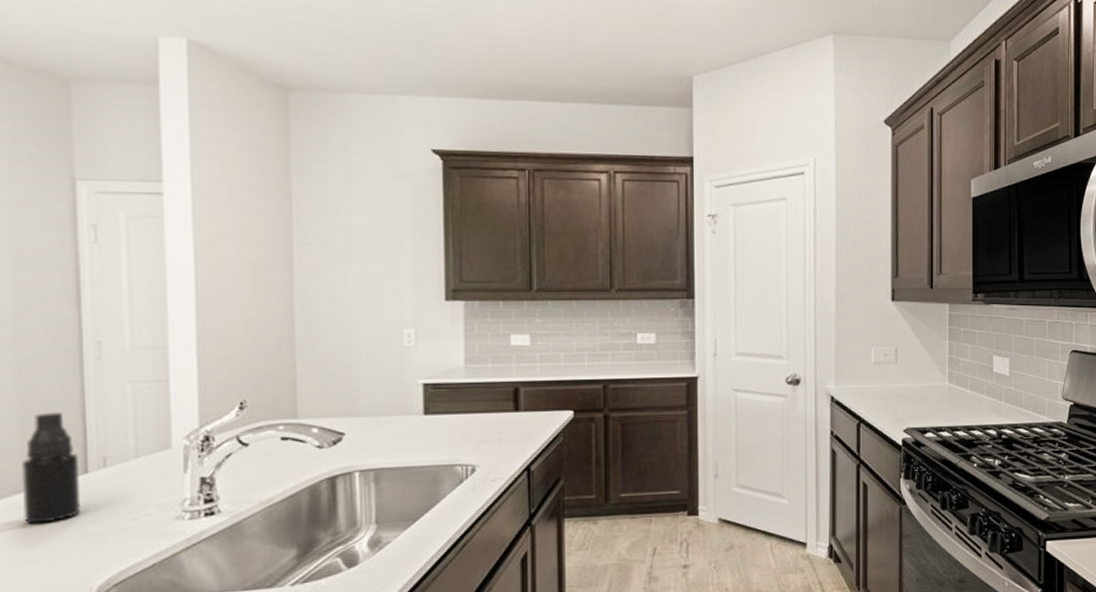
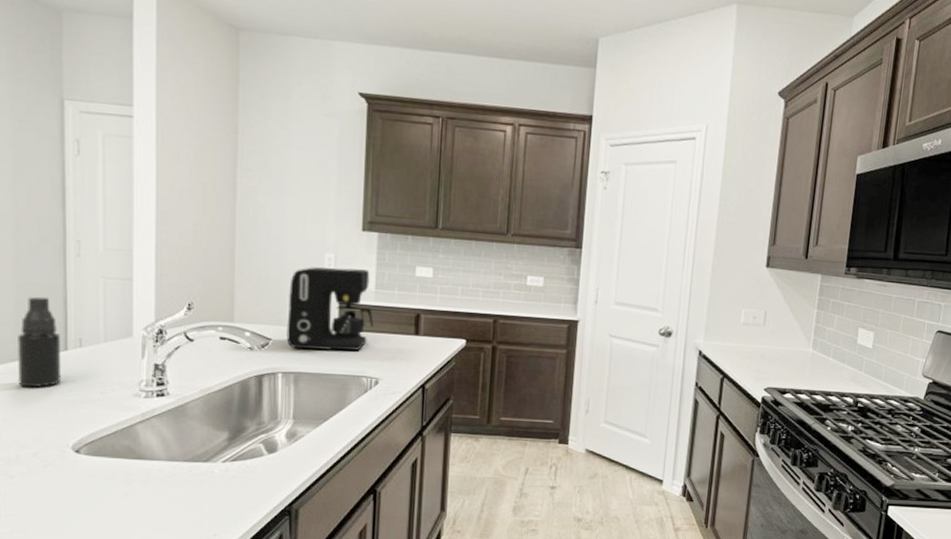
coffee maker: none [362,344,465,442] -> present [286,267,374,351]

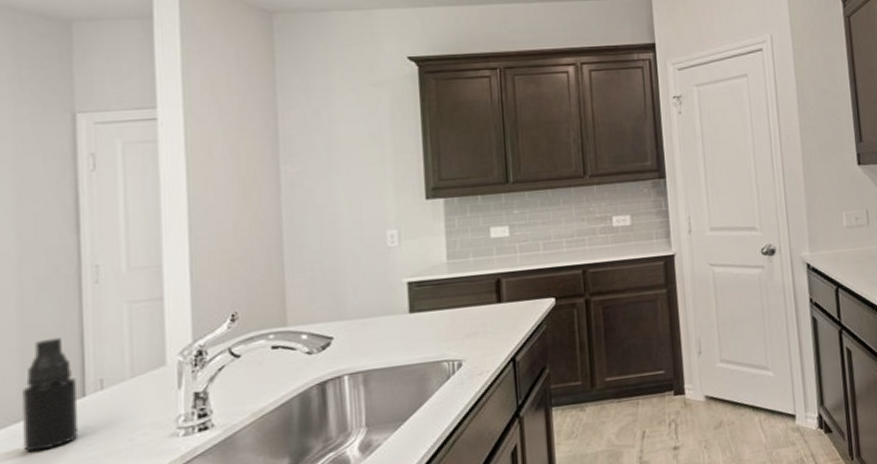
coffee maker: present [286,267,374,351] -> none [349,240,449,344]

